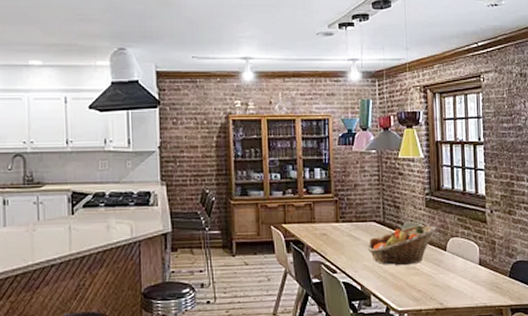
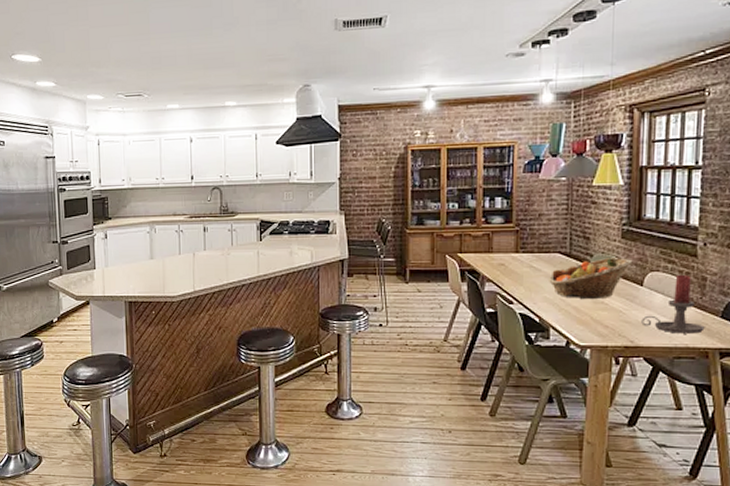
candle holder: none [447,239,498,294] -> present [641,274,705,334]

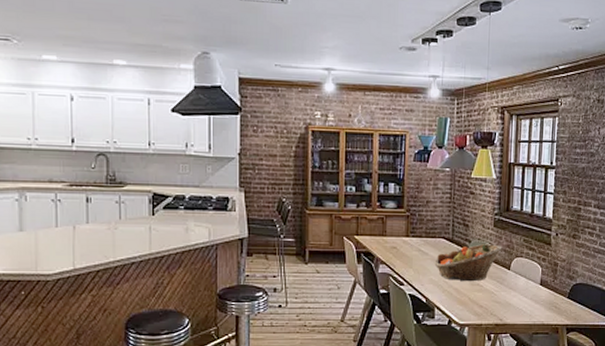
candle holder: present [641,274,705,334] -> none [508,260,556,312]

